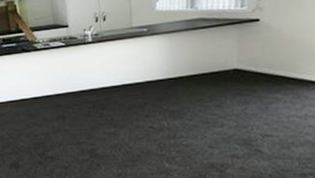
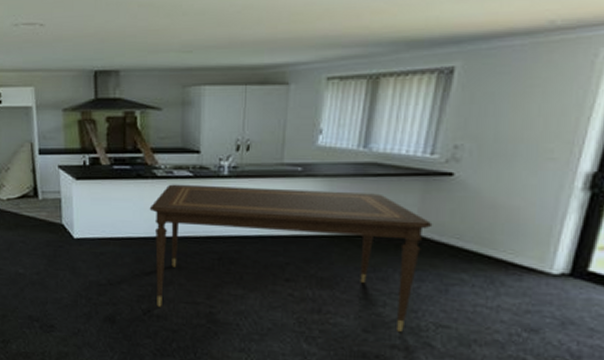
dining table: none [34,41,250,150] -> present [149,184,433,332]

